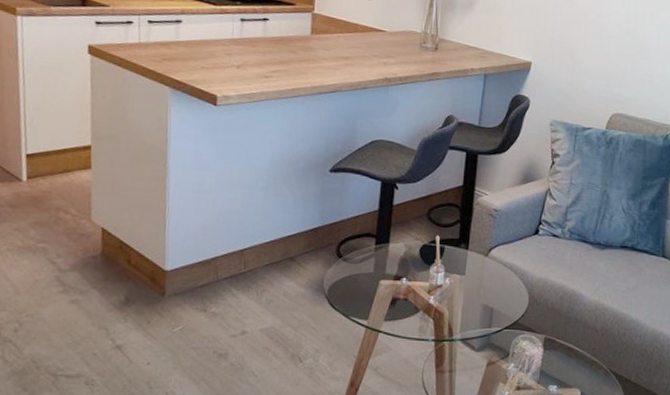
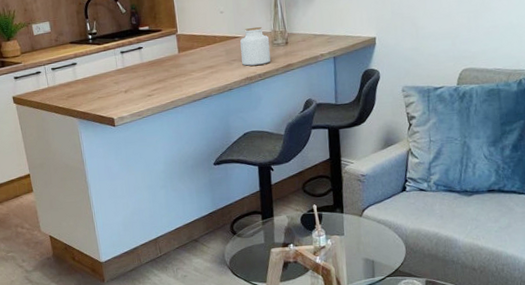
jar: none [383,23,418,67] -> present [240,27,271,66]

